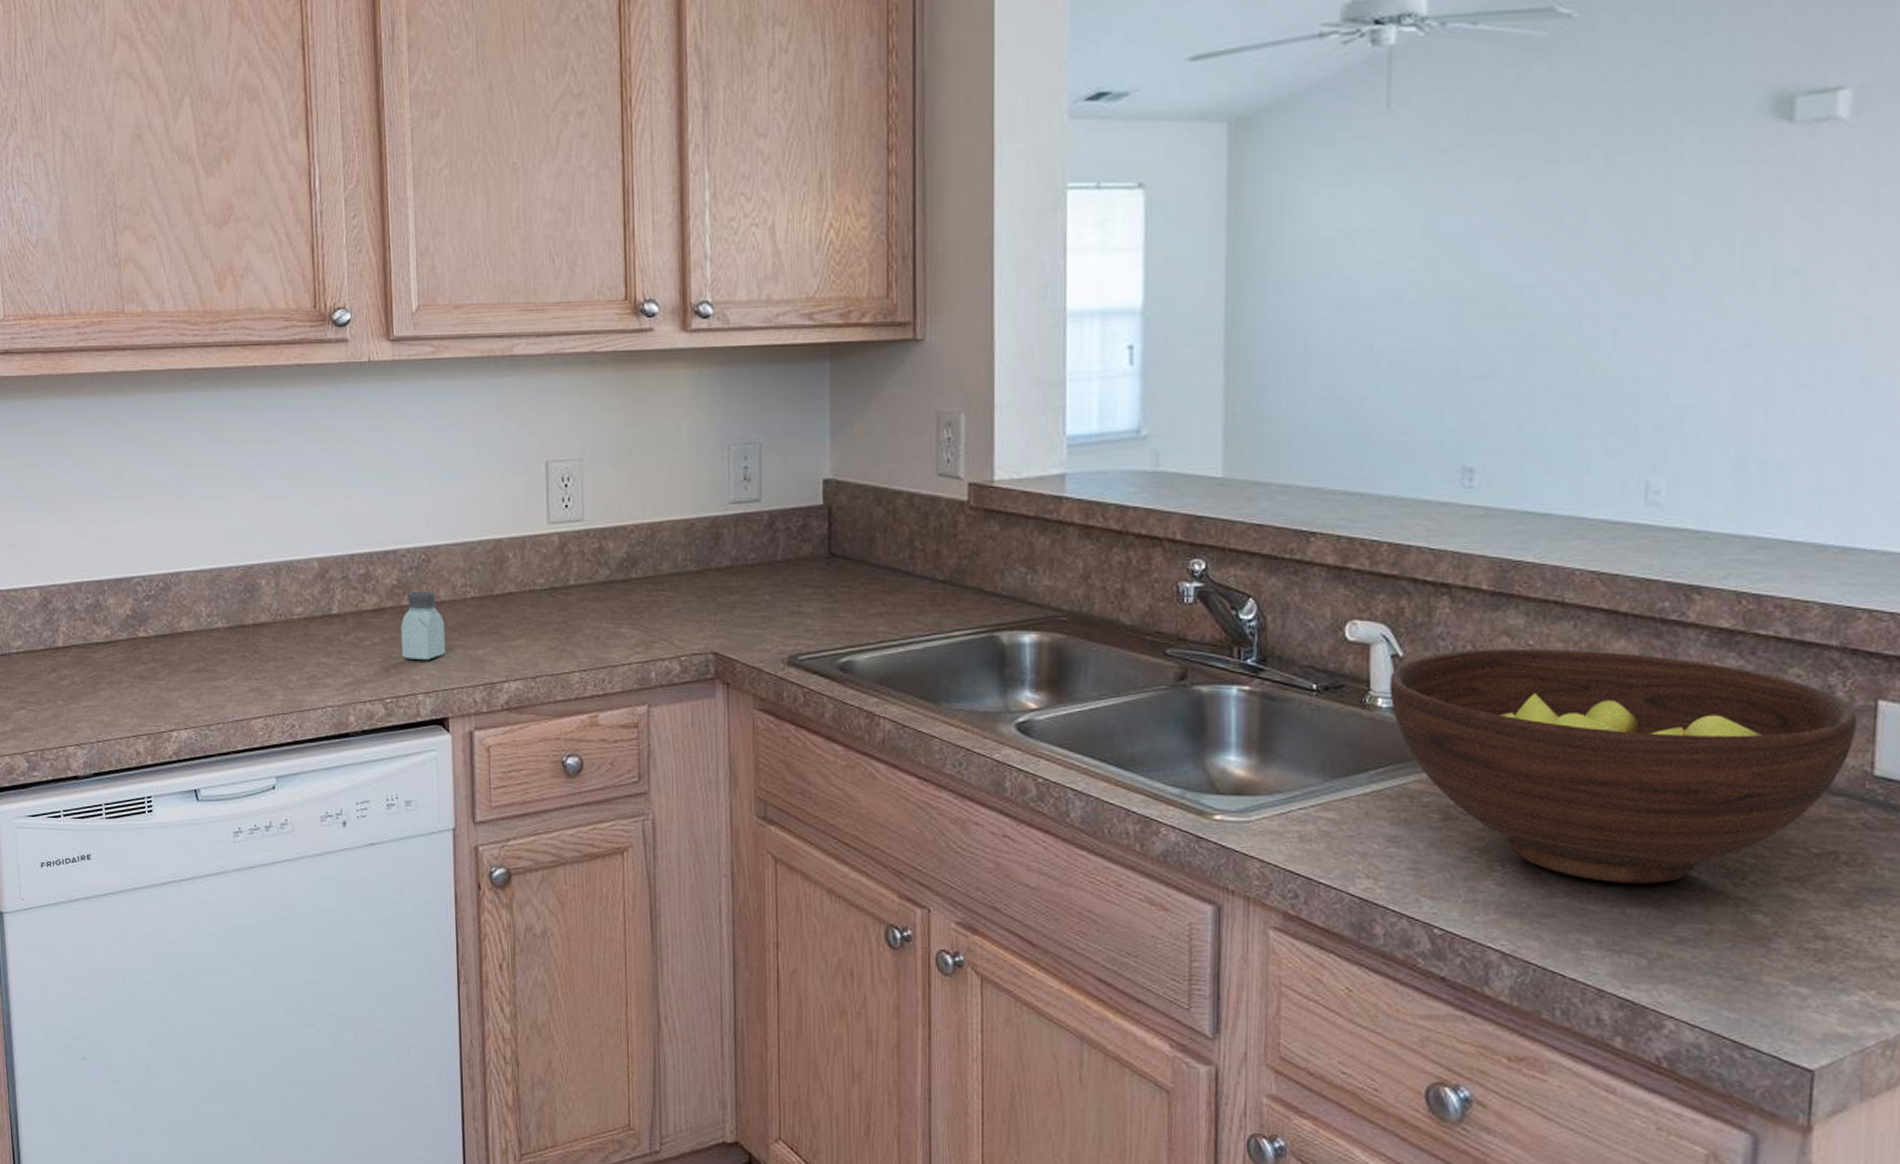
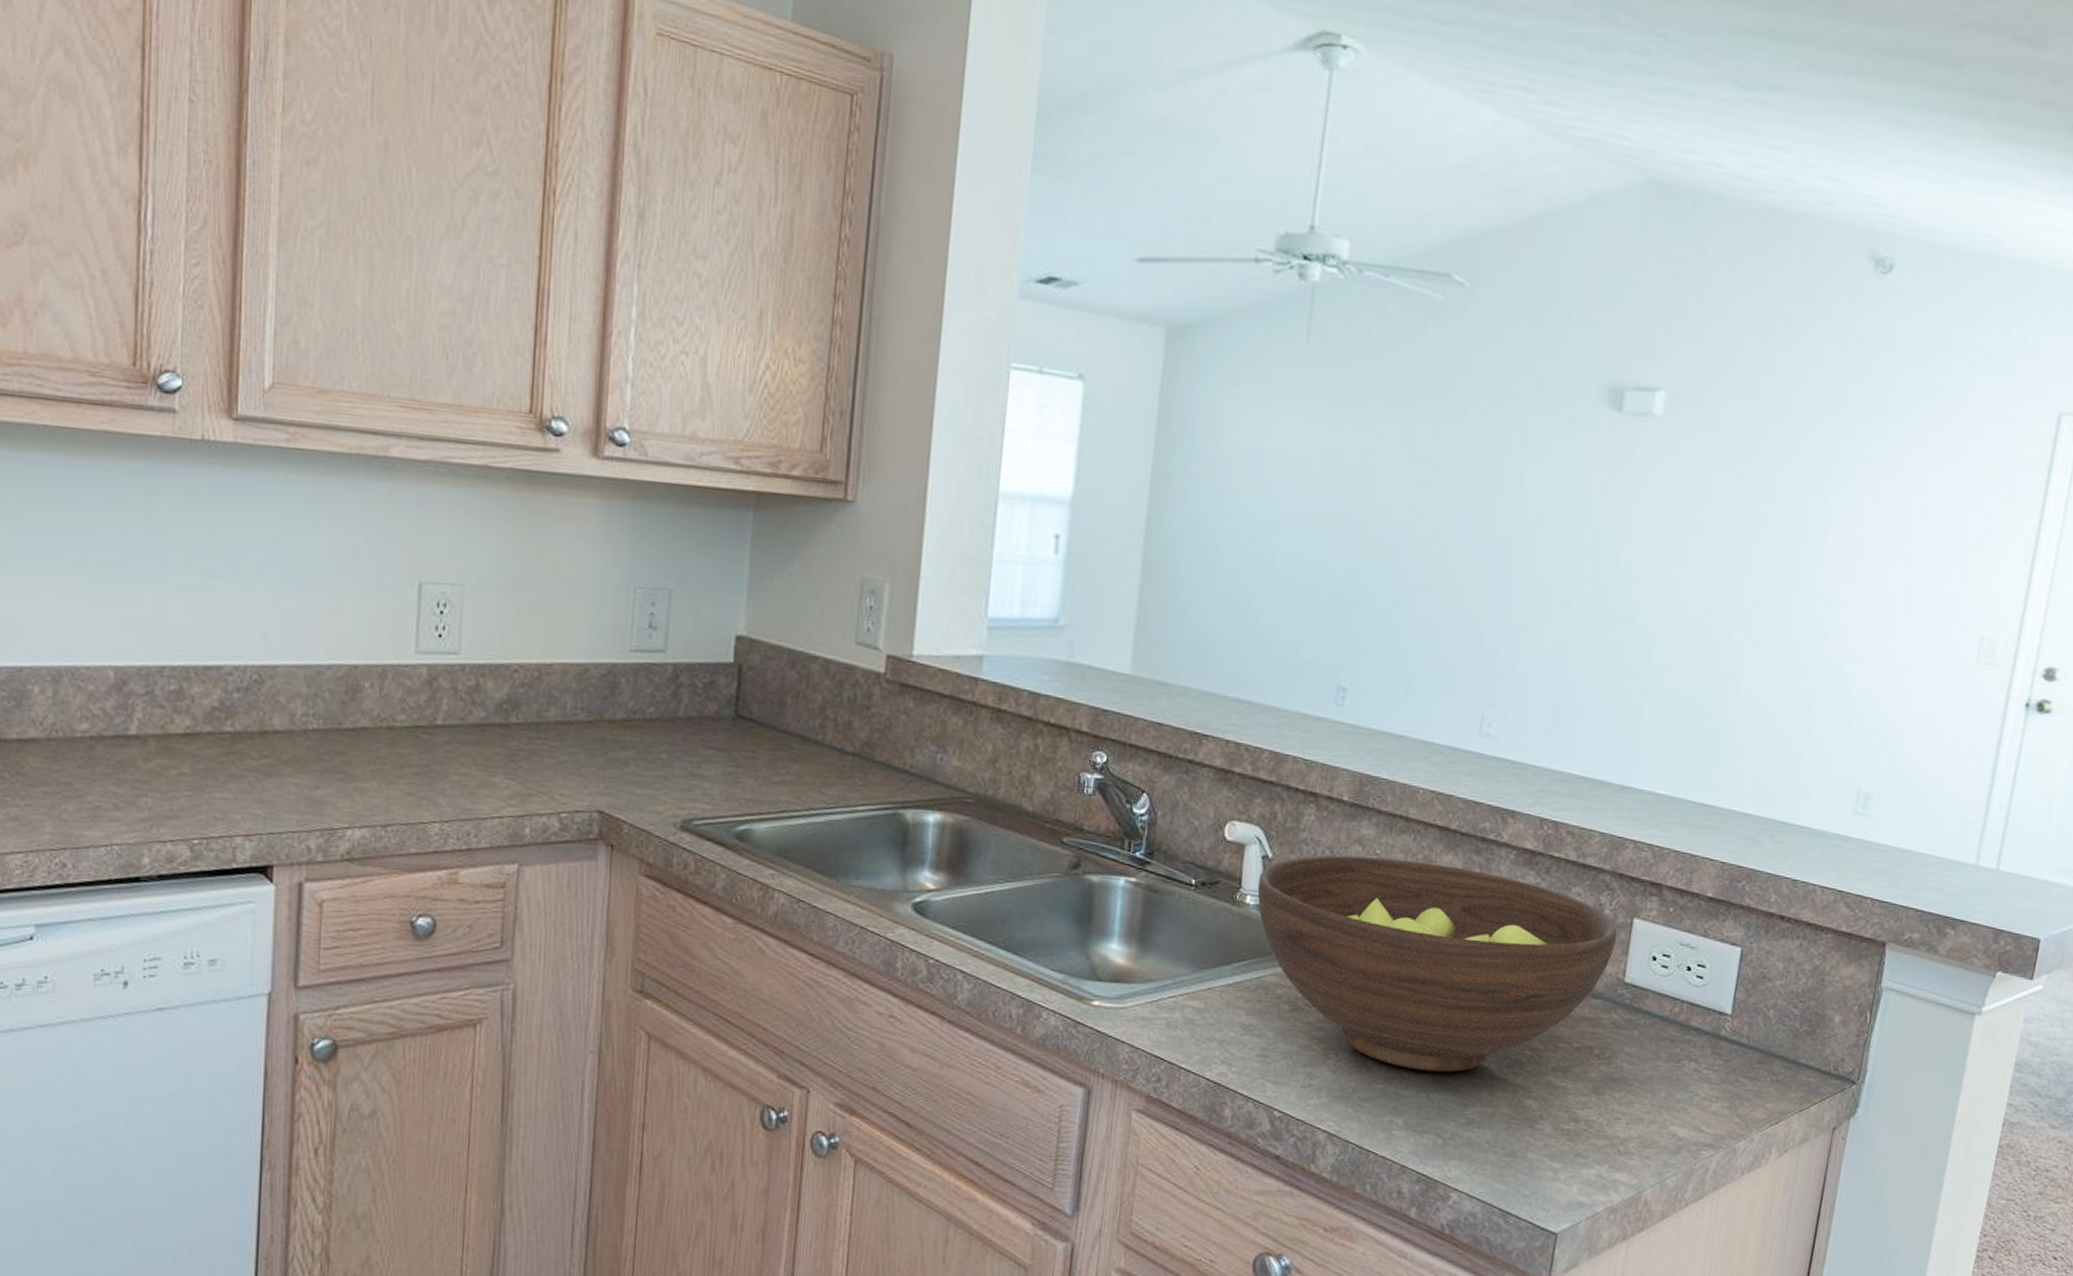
saltshaker: present [400,590,446,661] -> none [218,715,278,799]

